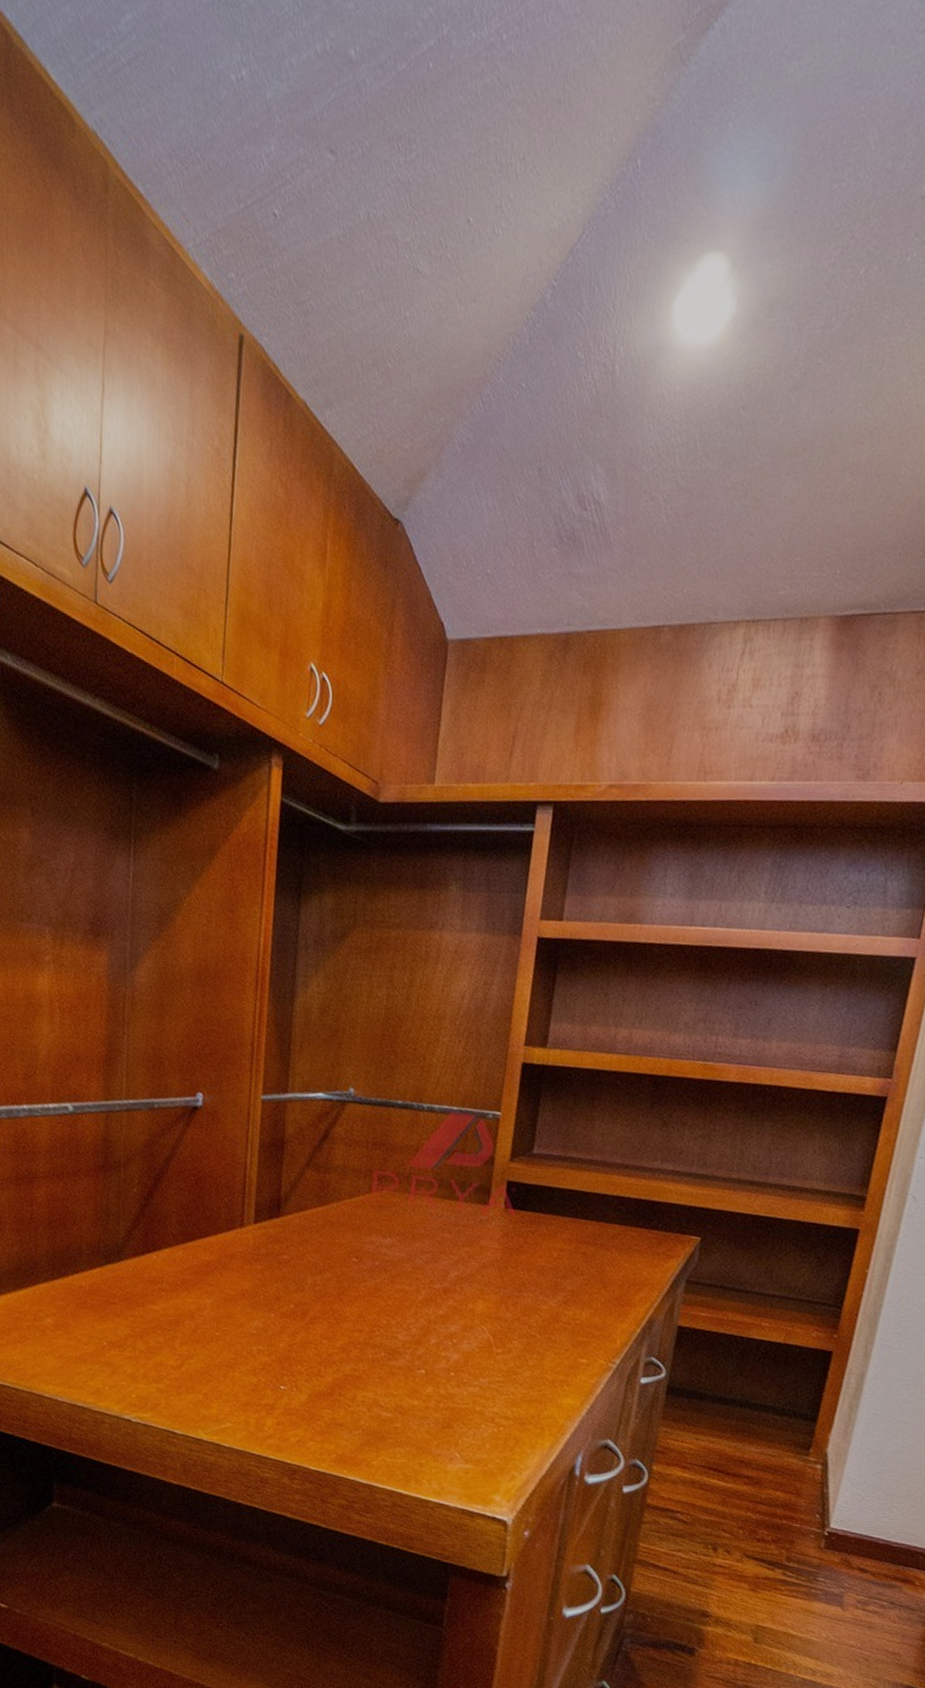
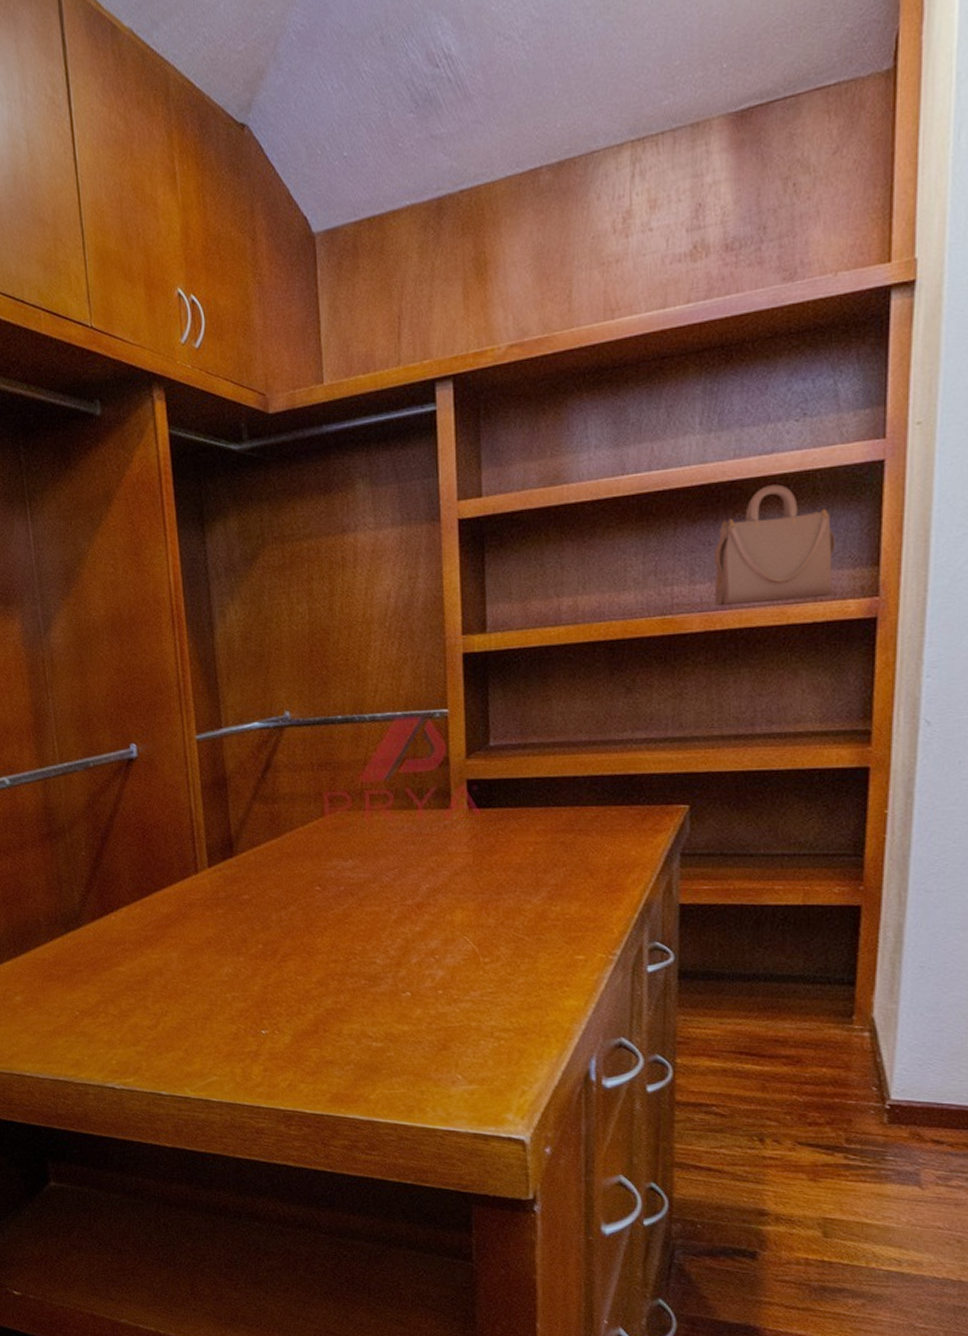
handbag: none [752,960,864,1070] -> present [714,484,836,606]

